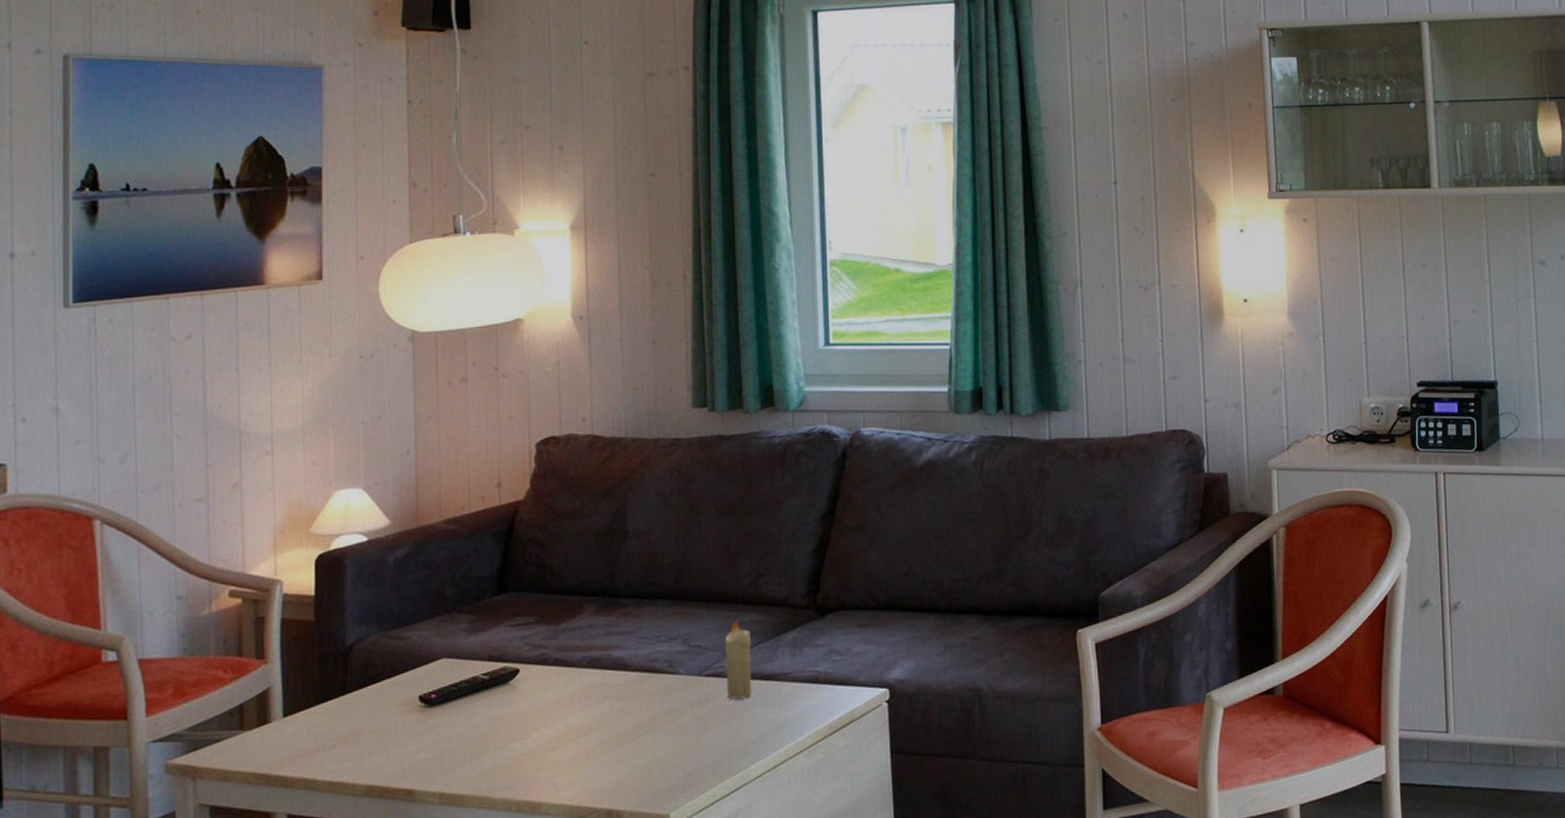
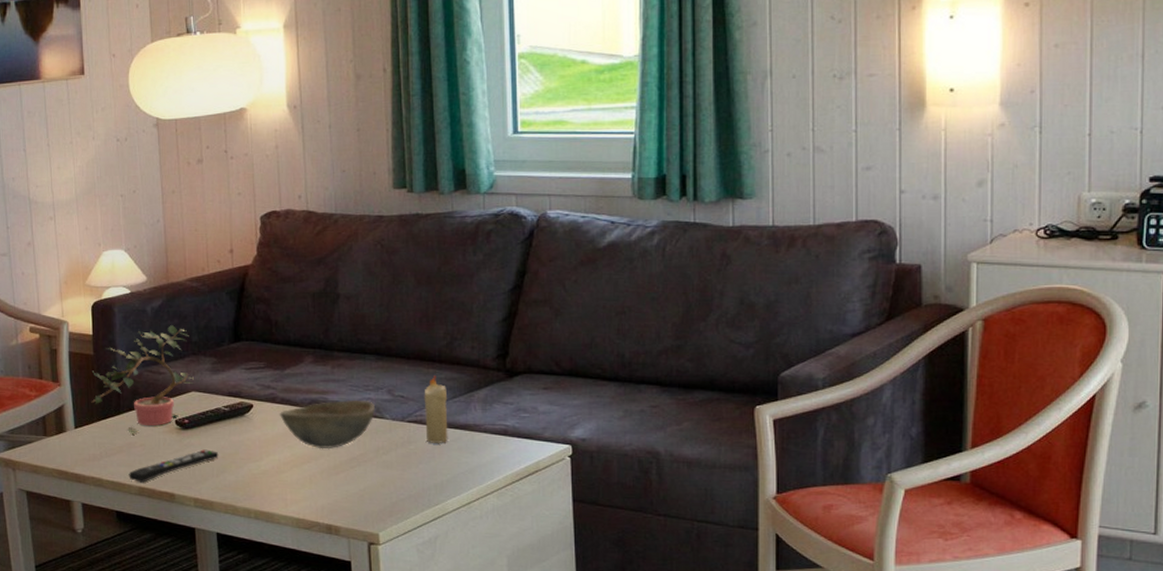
potted plant: none [307,576,445,720] -> present [91,324,194,436]
remote control: none [353,729,474,780] -> present [129,449,219,483]
bowl: none [552,654,669,718] -> present [280,399,376,450]

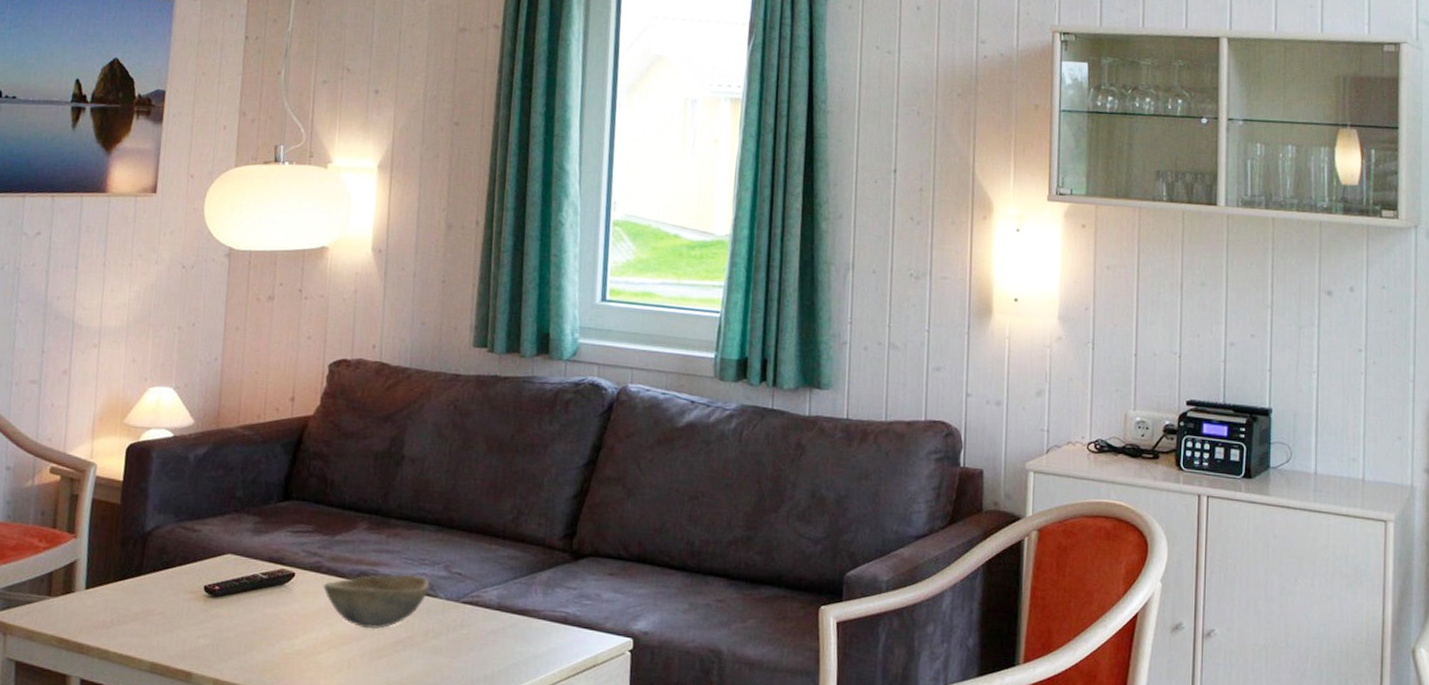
potted plant: present [91,324,194,436] -> none [109,475,232,601]
remote control: present [129,449,219,483] -> none [141,622,249,658]
candle: present [424,376,448,444] -> none [481,553,508,630]

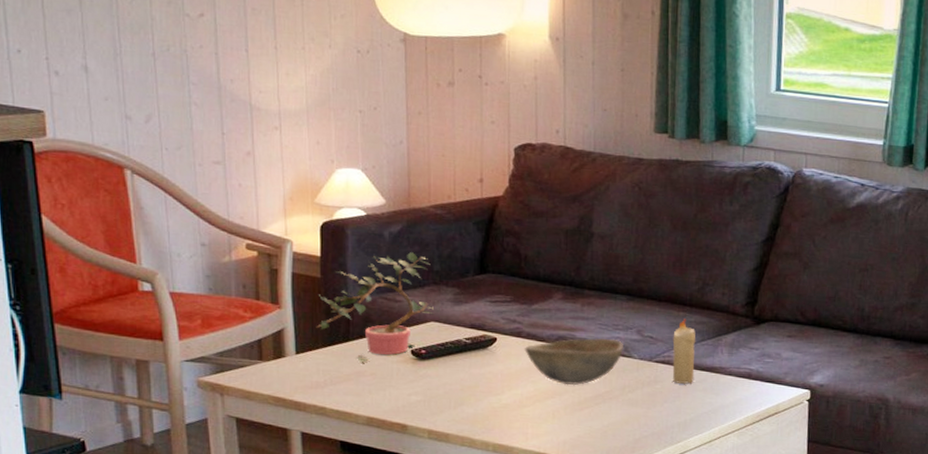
potted plant: none [109,475,232,601] -> present [316,251,433,364]
candle: none [481,553,508,630] -> present [672,319,696,385]

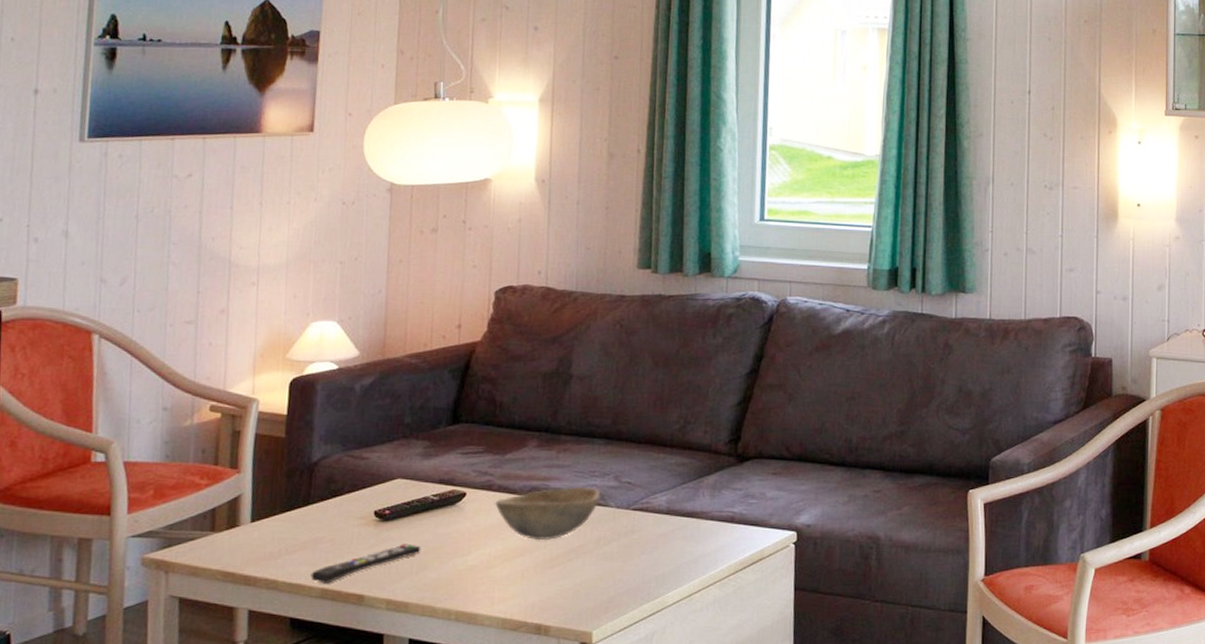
potted plant: present [316,251,433,364] -> none [275,404,401,530]
remote control: none [356,381,458,413] -> present [310,543,421,584]
candle: present [672,319,696,385] -> none [651,461,677,533]

